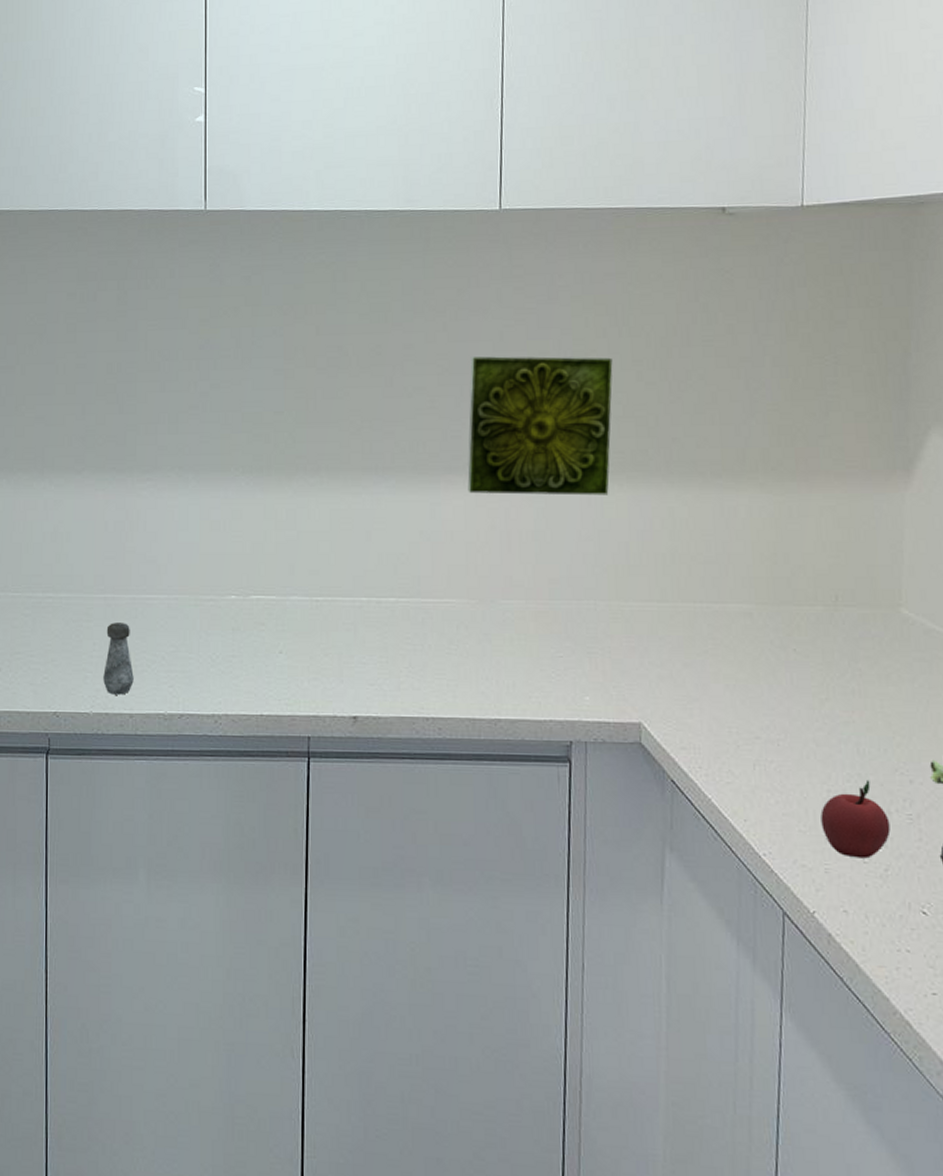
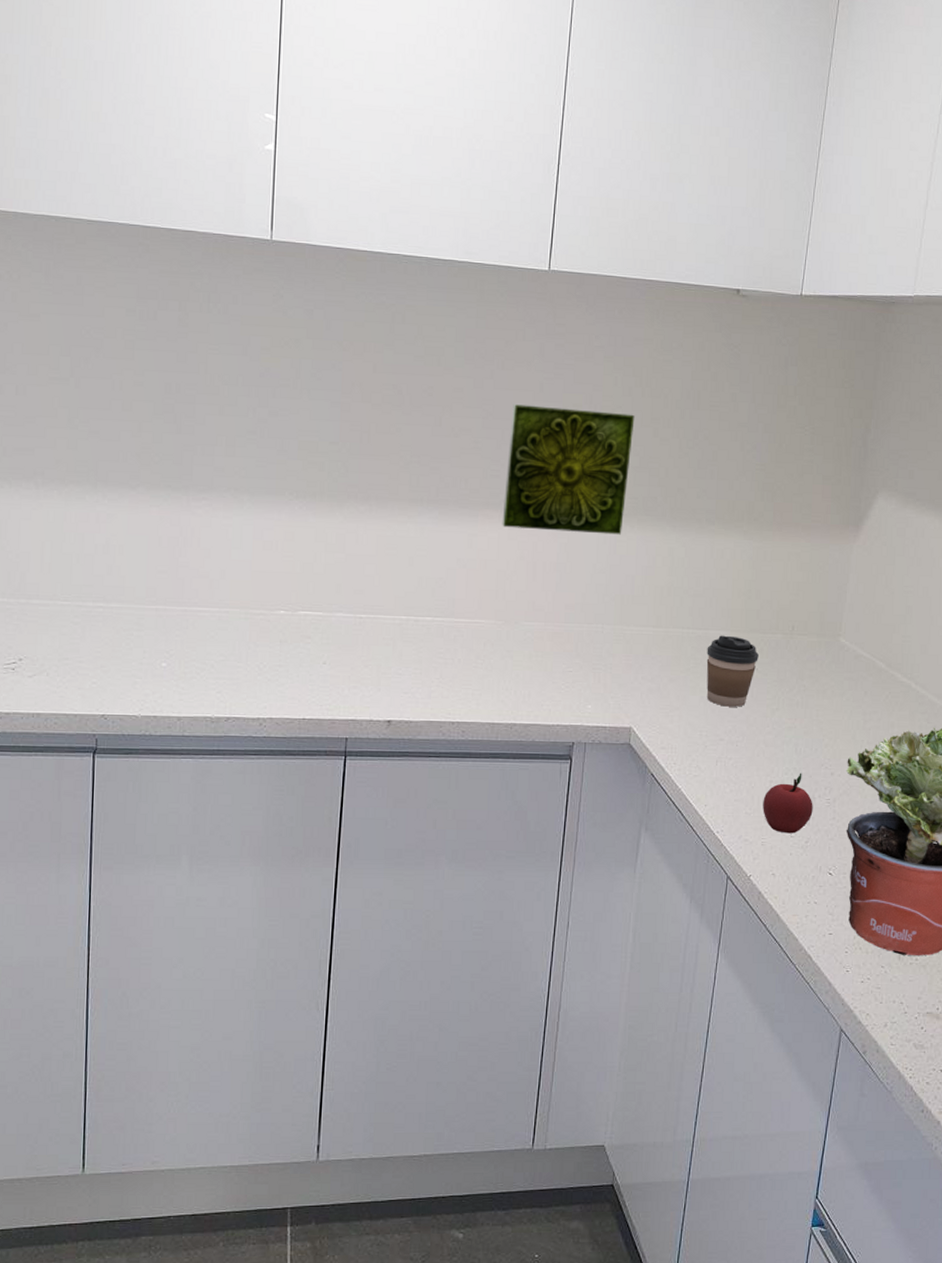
salt shaker: present [103,623,134,695] -> none [152,632,183,699]
coffee cup: none [727,609,795,697] -> present [706,635,759,707]

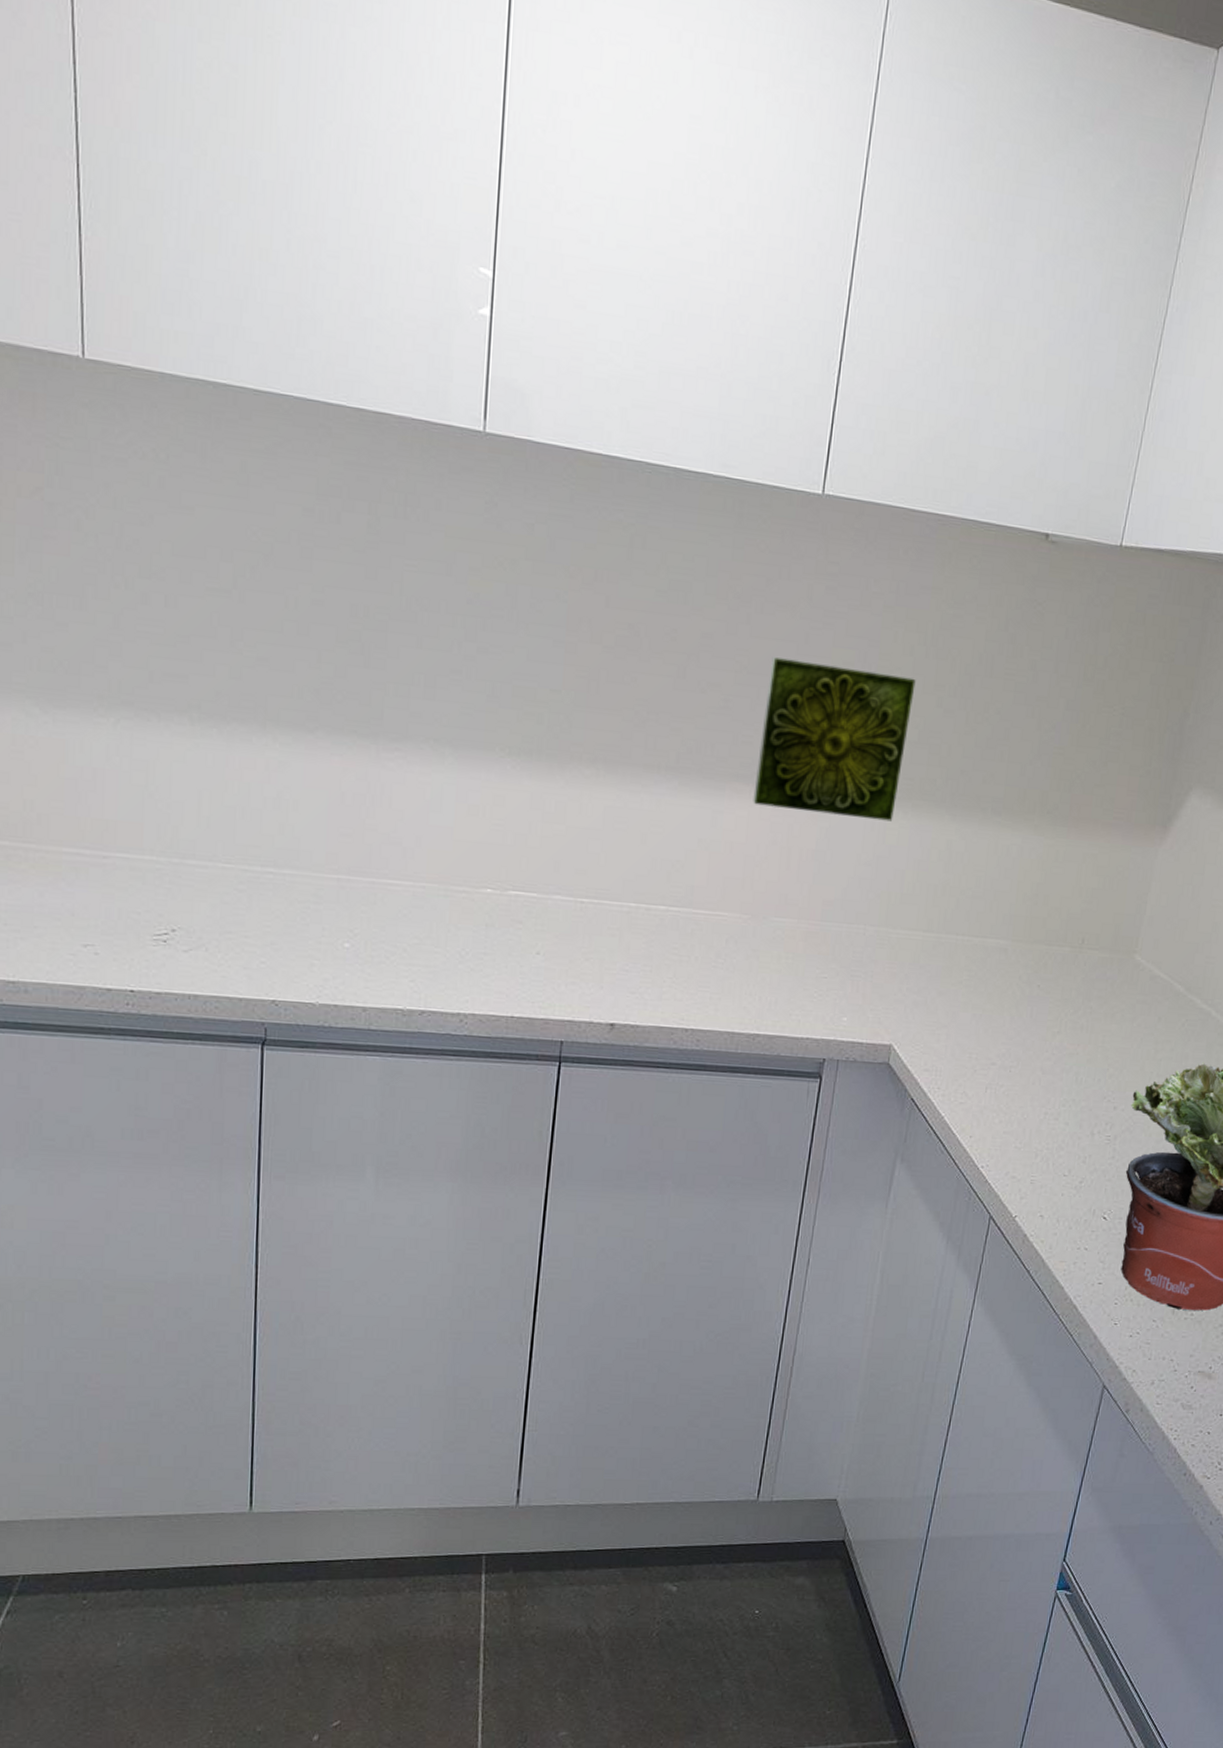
coffee cup: present [706,635,759,707] -> none [980,945,1042,1028]
apple: present [763,772,813,834] -> none [1034,1105,1092,1172]

